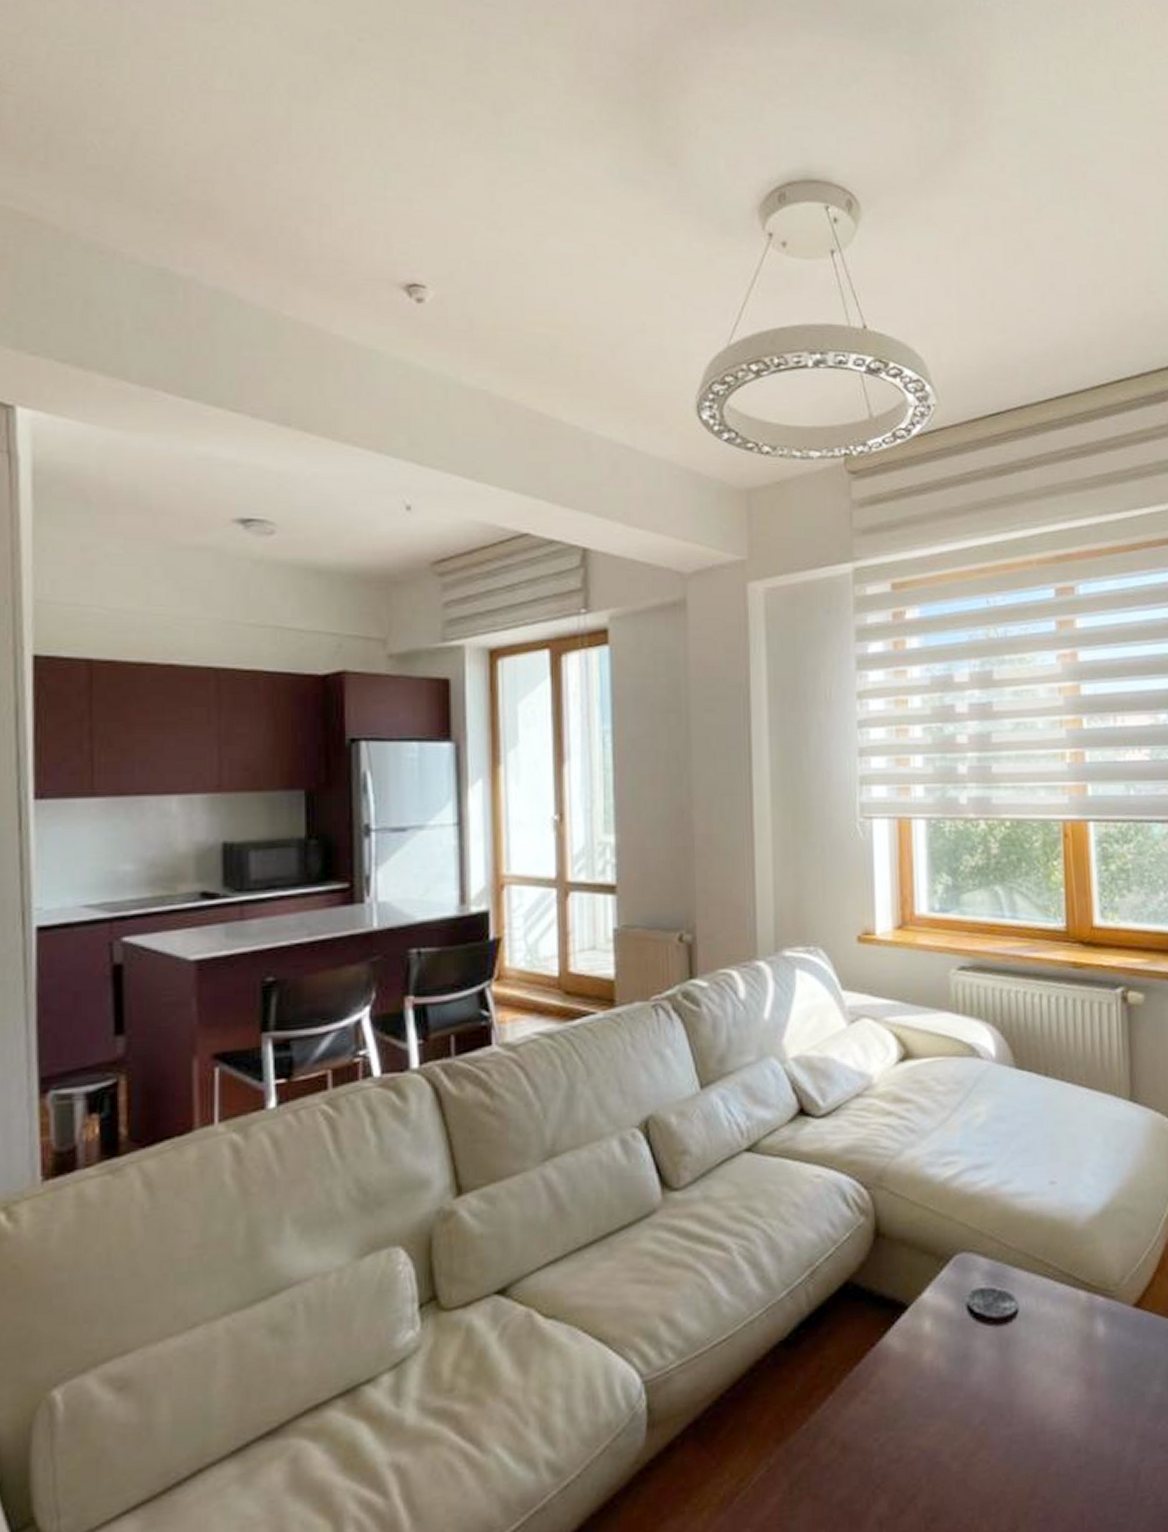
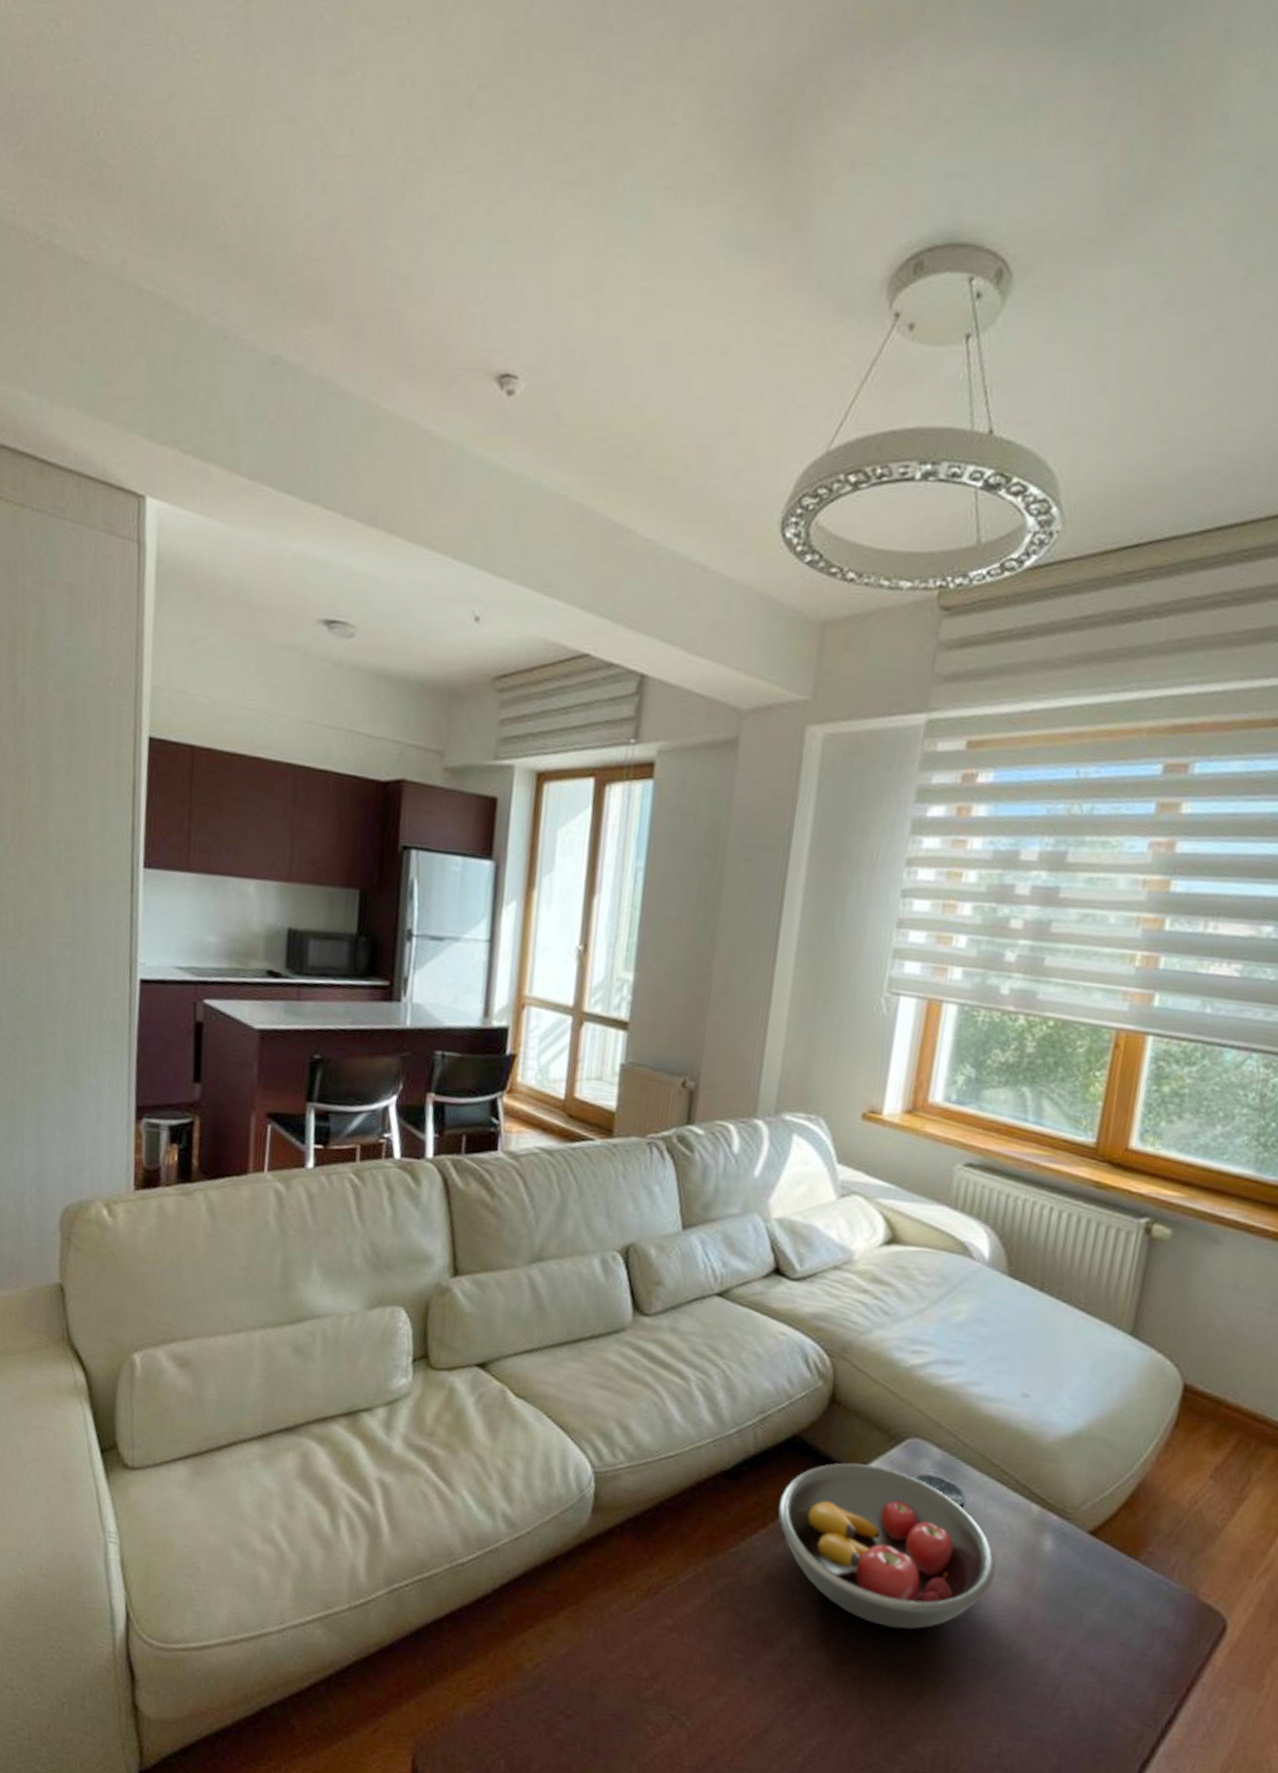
fruit bowl: none [842,1292,1059,1465] -> present [778,1462,996,1629]

